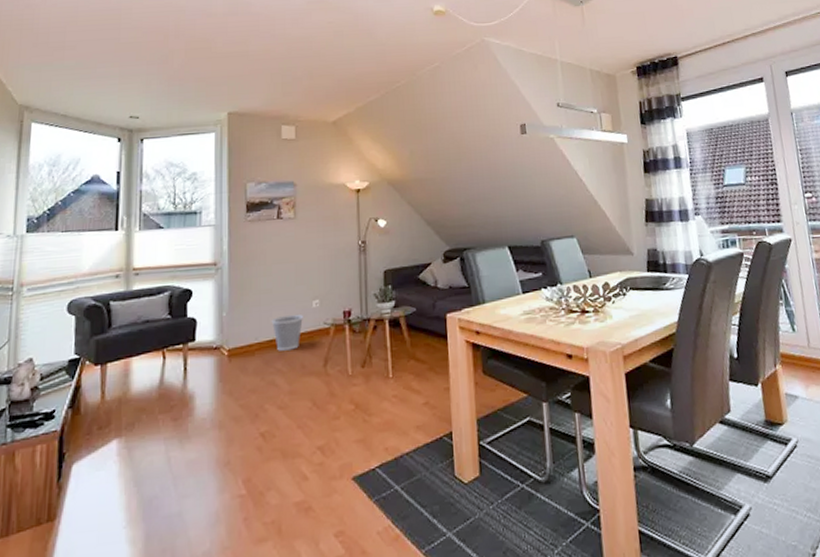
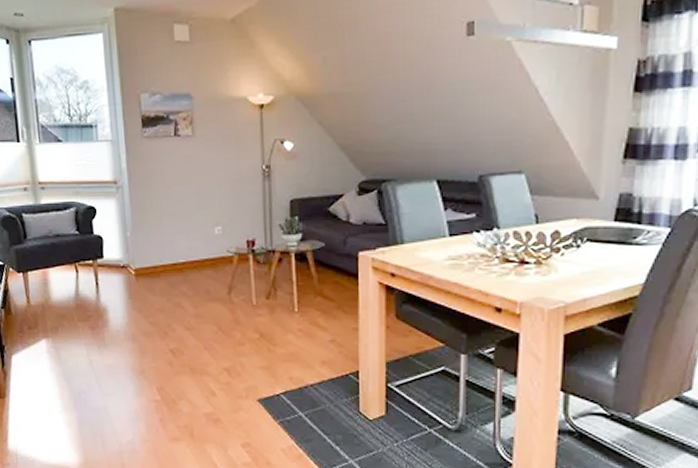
wastebasket: present [271,314,303,351] -> none [174,239,206,275]

